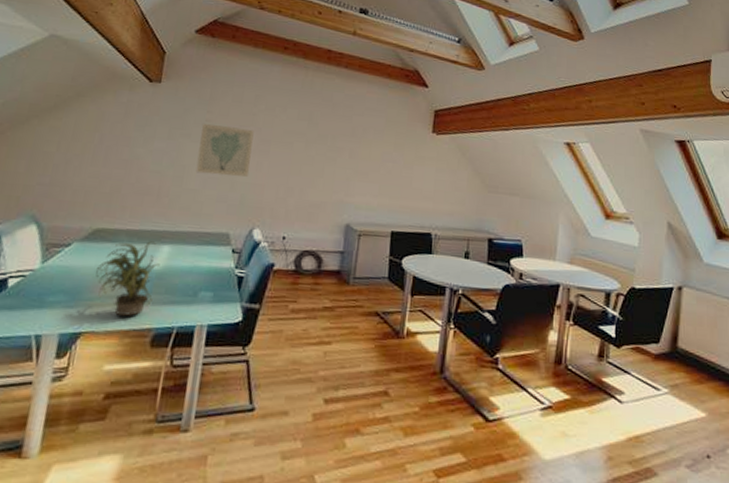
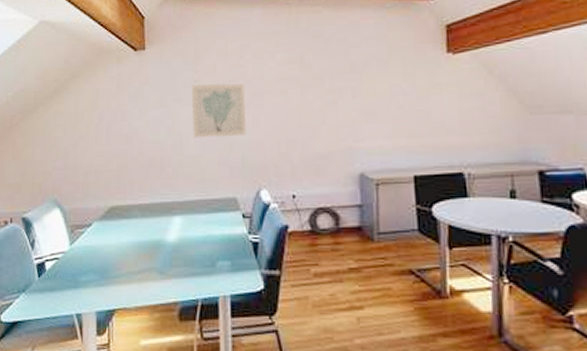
potted plant: present [95,241,160,316] -> none [118,214,175,291]

